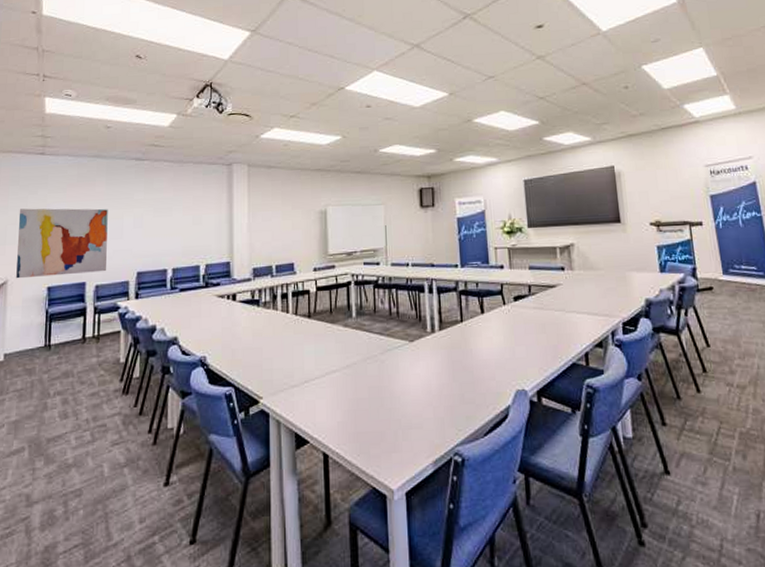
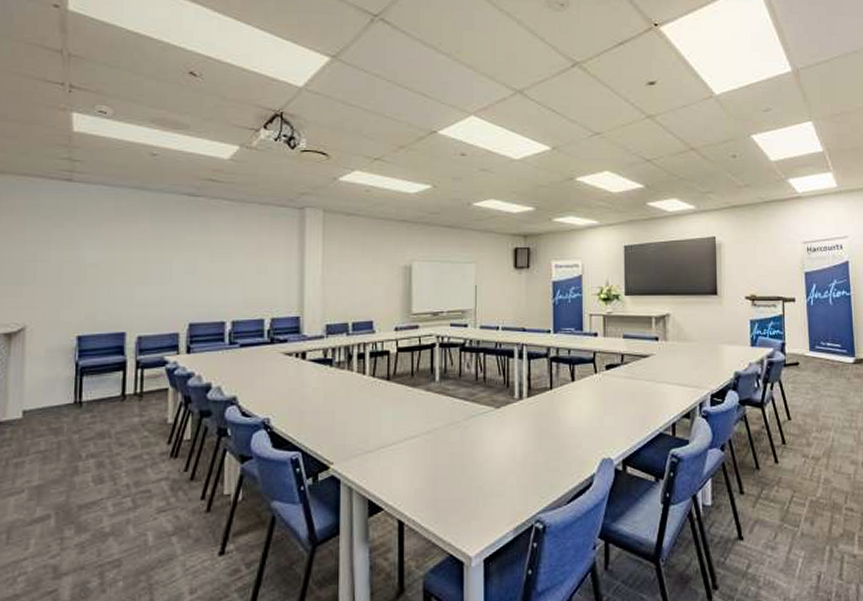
wall art: present [16,208,108,279] -> none [37,244,154,325]

